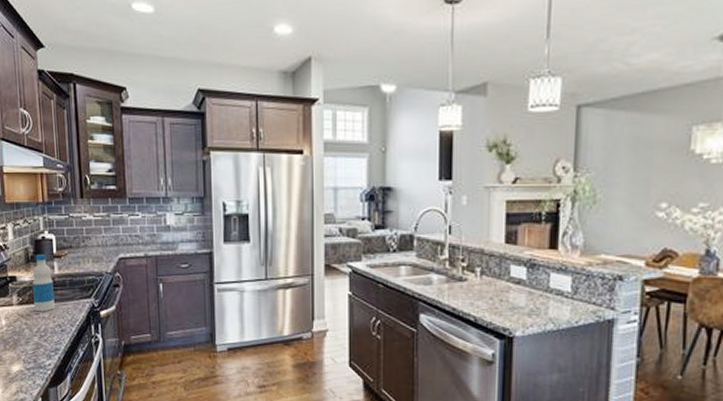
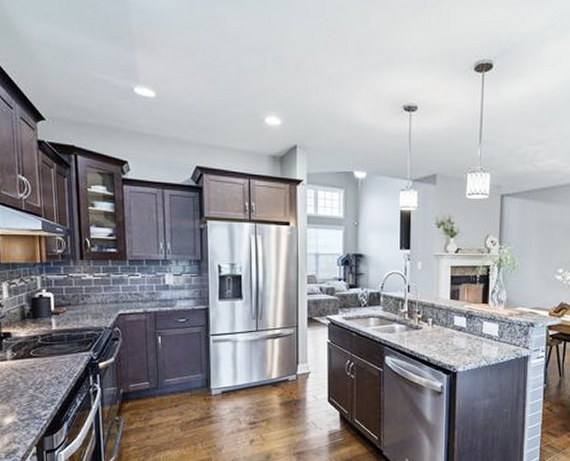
bottle: present [32,254,55,312] -> none [28,311,52,366]

